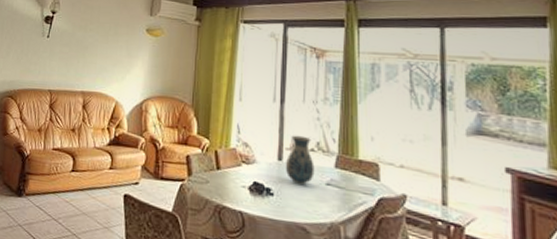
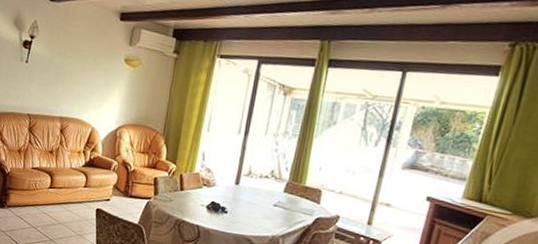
vase: present [285,135,315,186] -> none [240,163,267,206]

